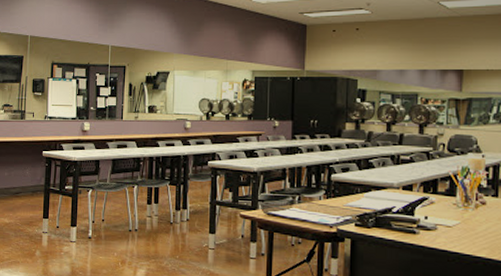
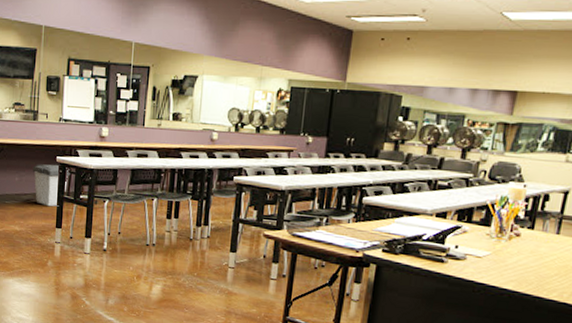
trash can: none [20,158,56,199] -> present [32,164,70,207]

